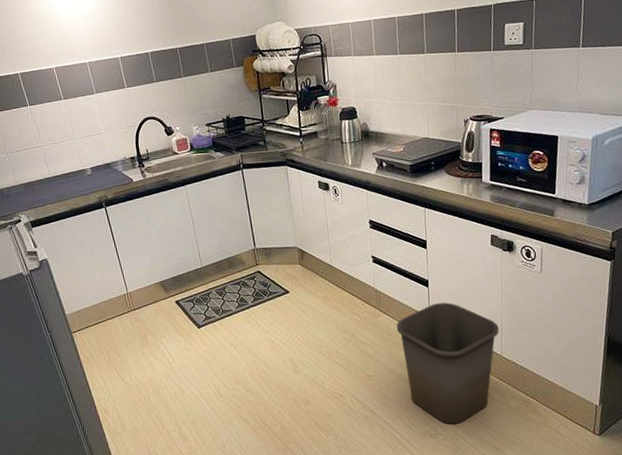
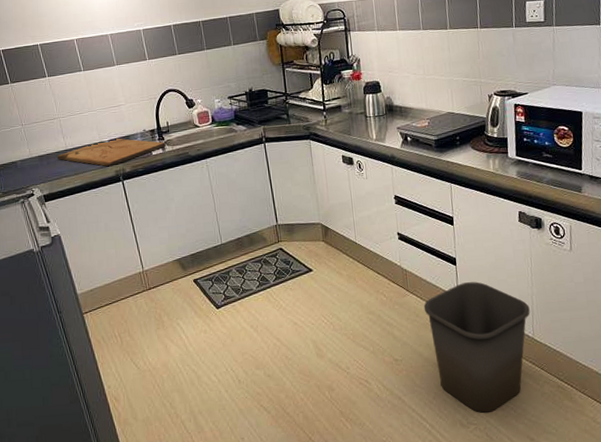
cutting board: none [41,165,146,194] -> present [57,138,166,167]

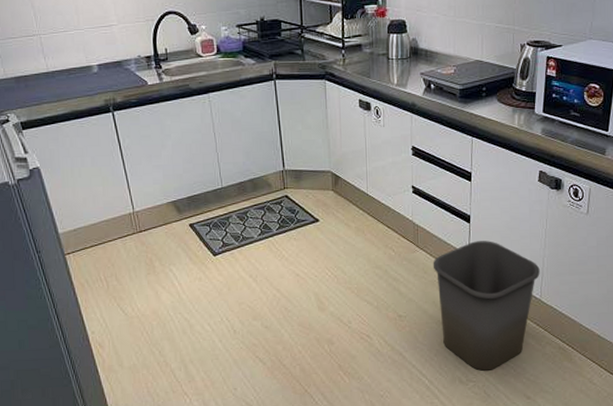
cutting board: present [57,138,166,167] -> none [36,63,163,95]

